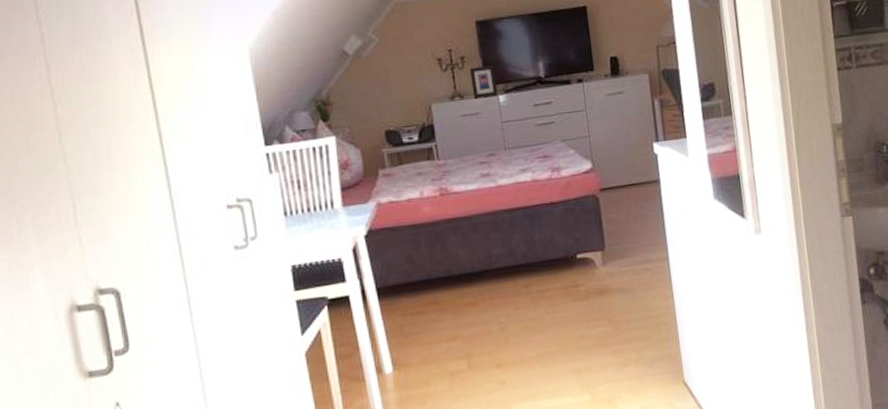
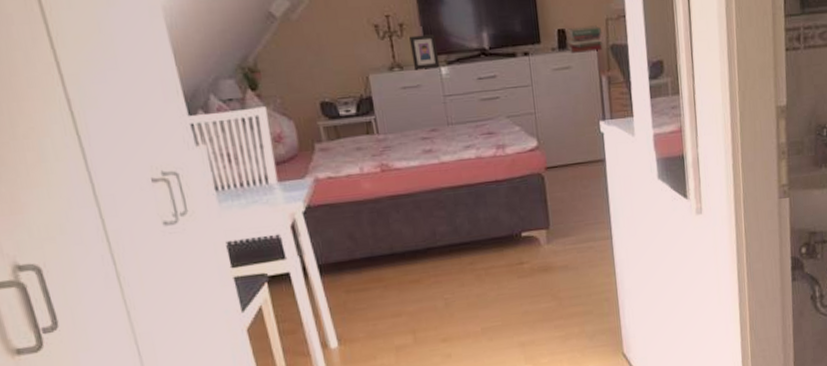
books: none [620,52,654,79] -> present [568,25,603,53]

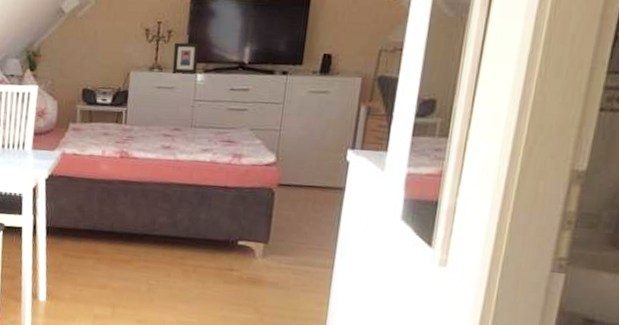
books: present [568,25,603,53] -> none [331,54,372,81]

